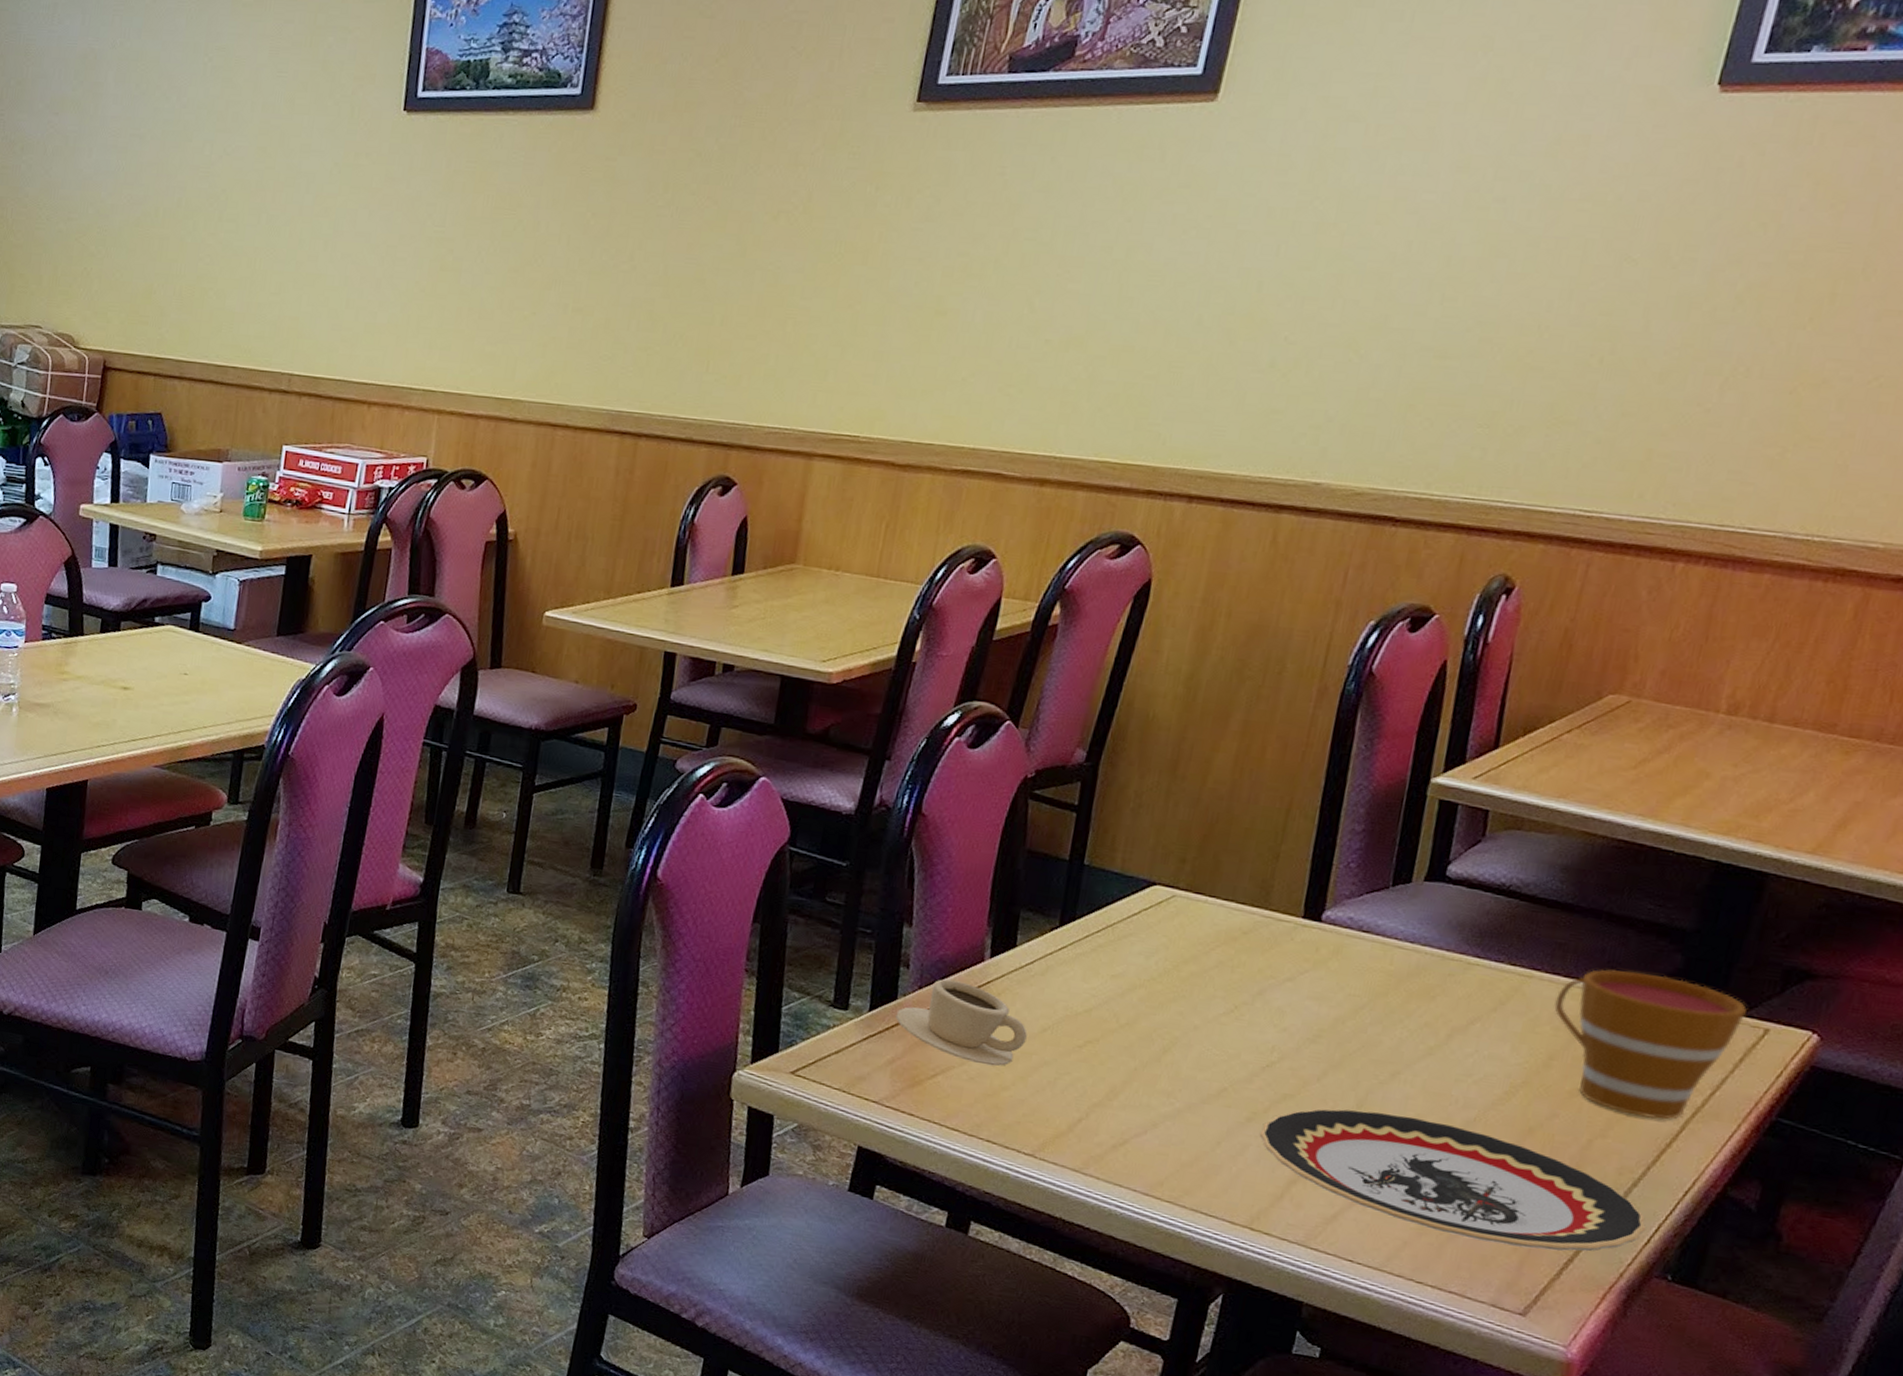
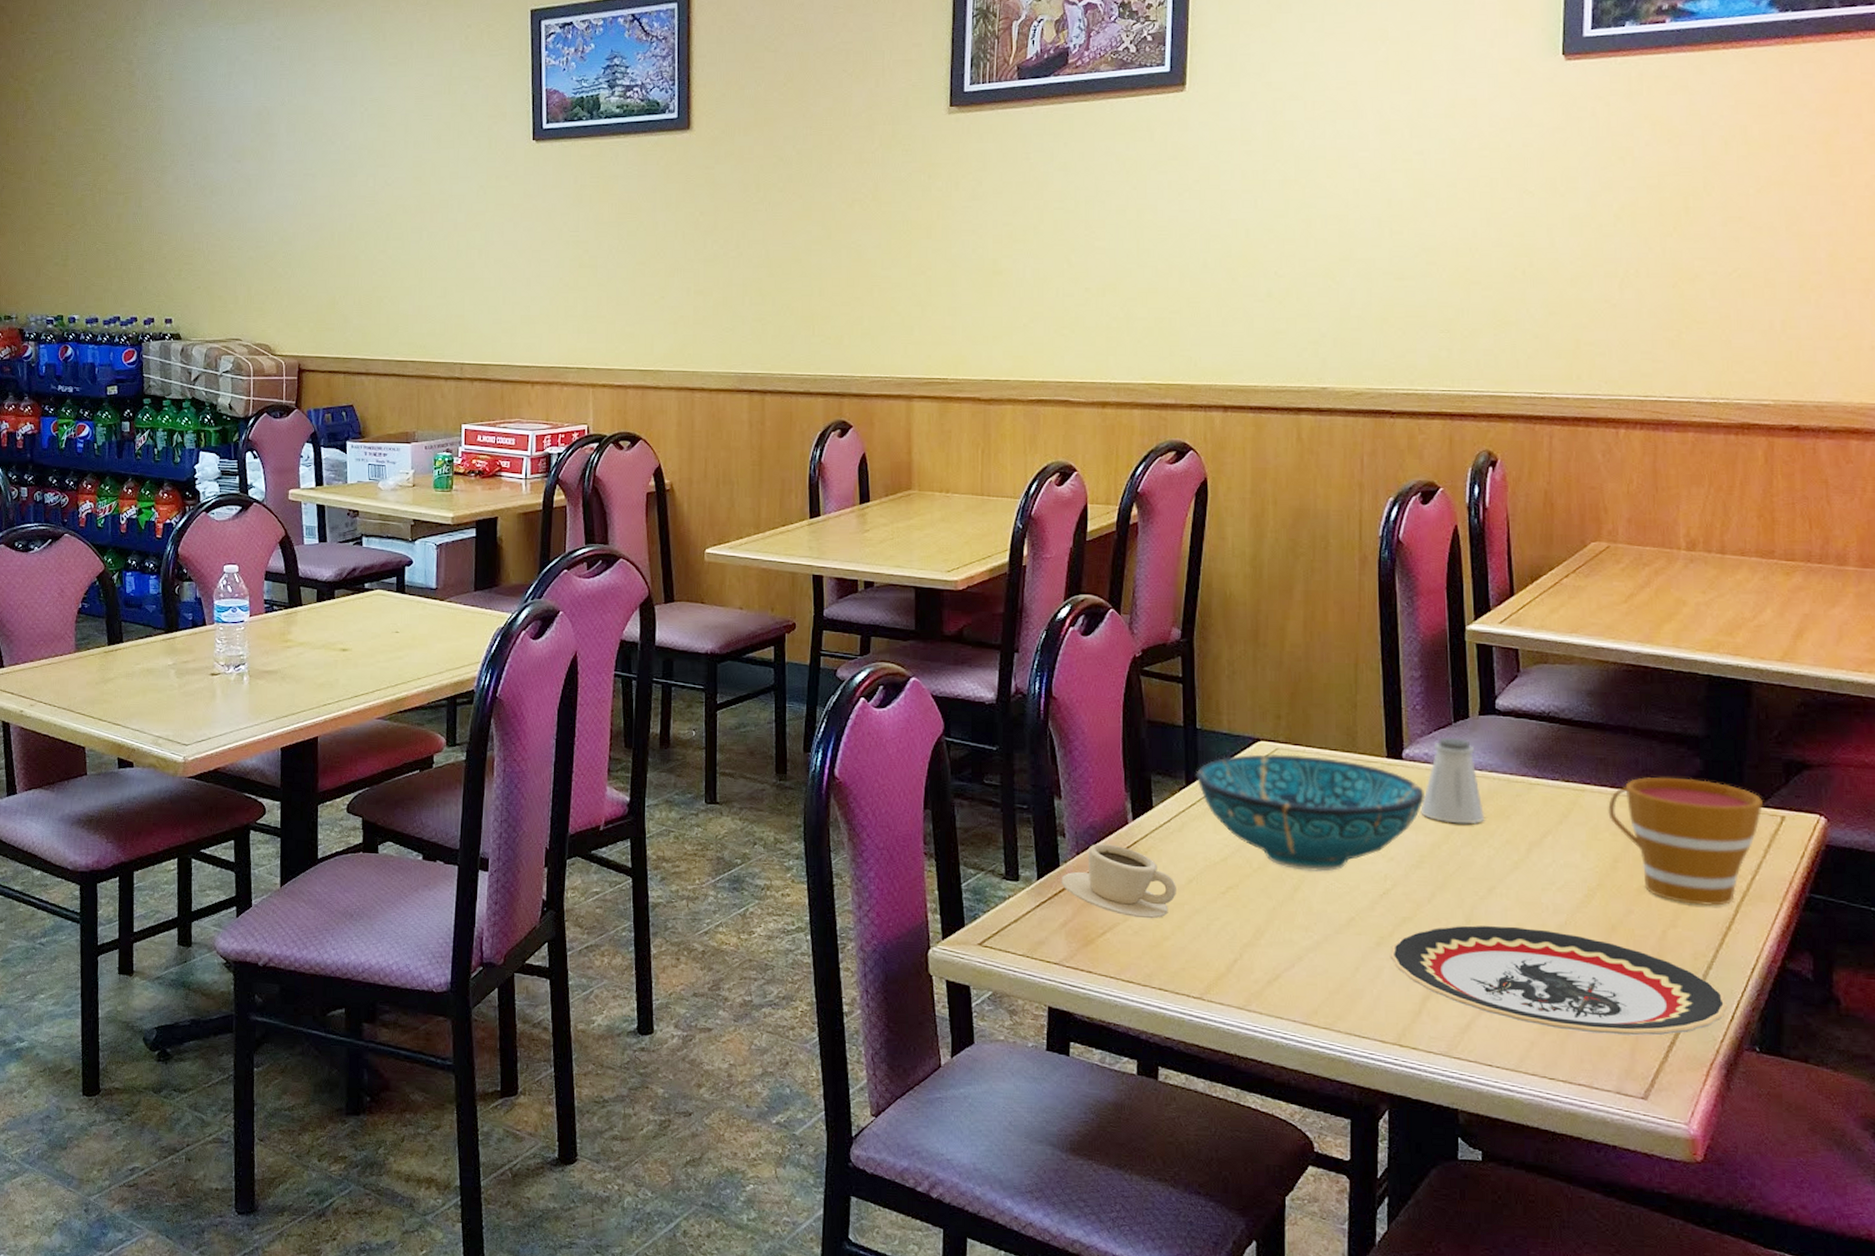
decorative bowl: none [1072,898,1340,1036] -> present [1196,753,1424,872]
saltshaker: none [1329,902,1410,1002] -> present [1420,738,1484,825]

